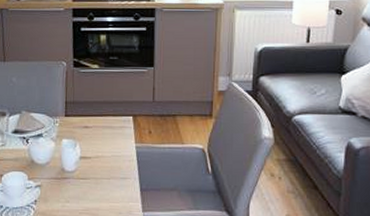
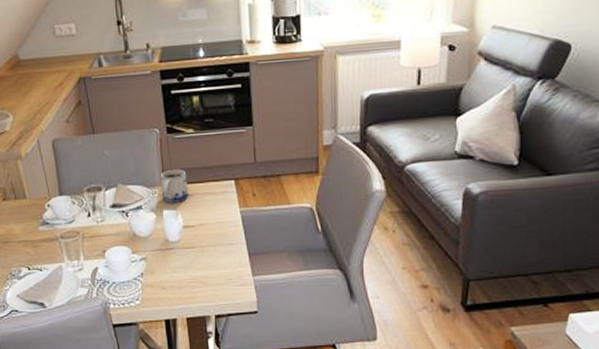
mug: none [62,101,88,134] -> present [160,169,188,203]

